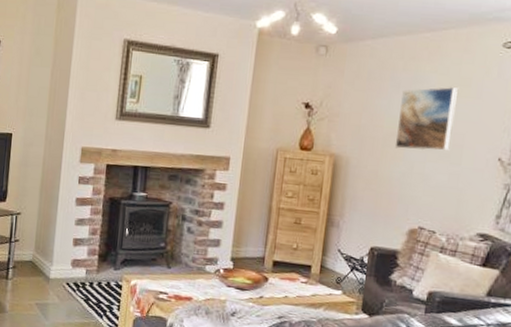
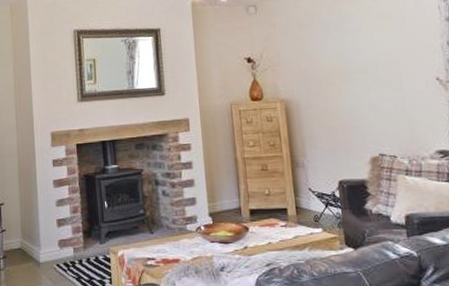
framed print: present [394,86,458,151] -> none [332,21,388,85]

